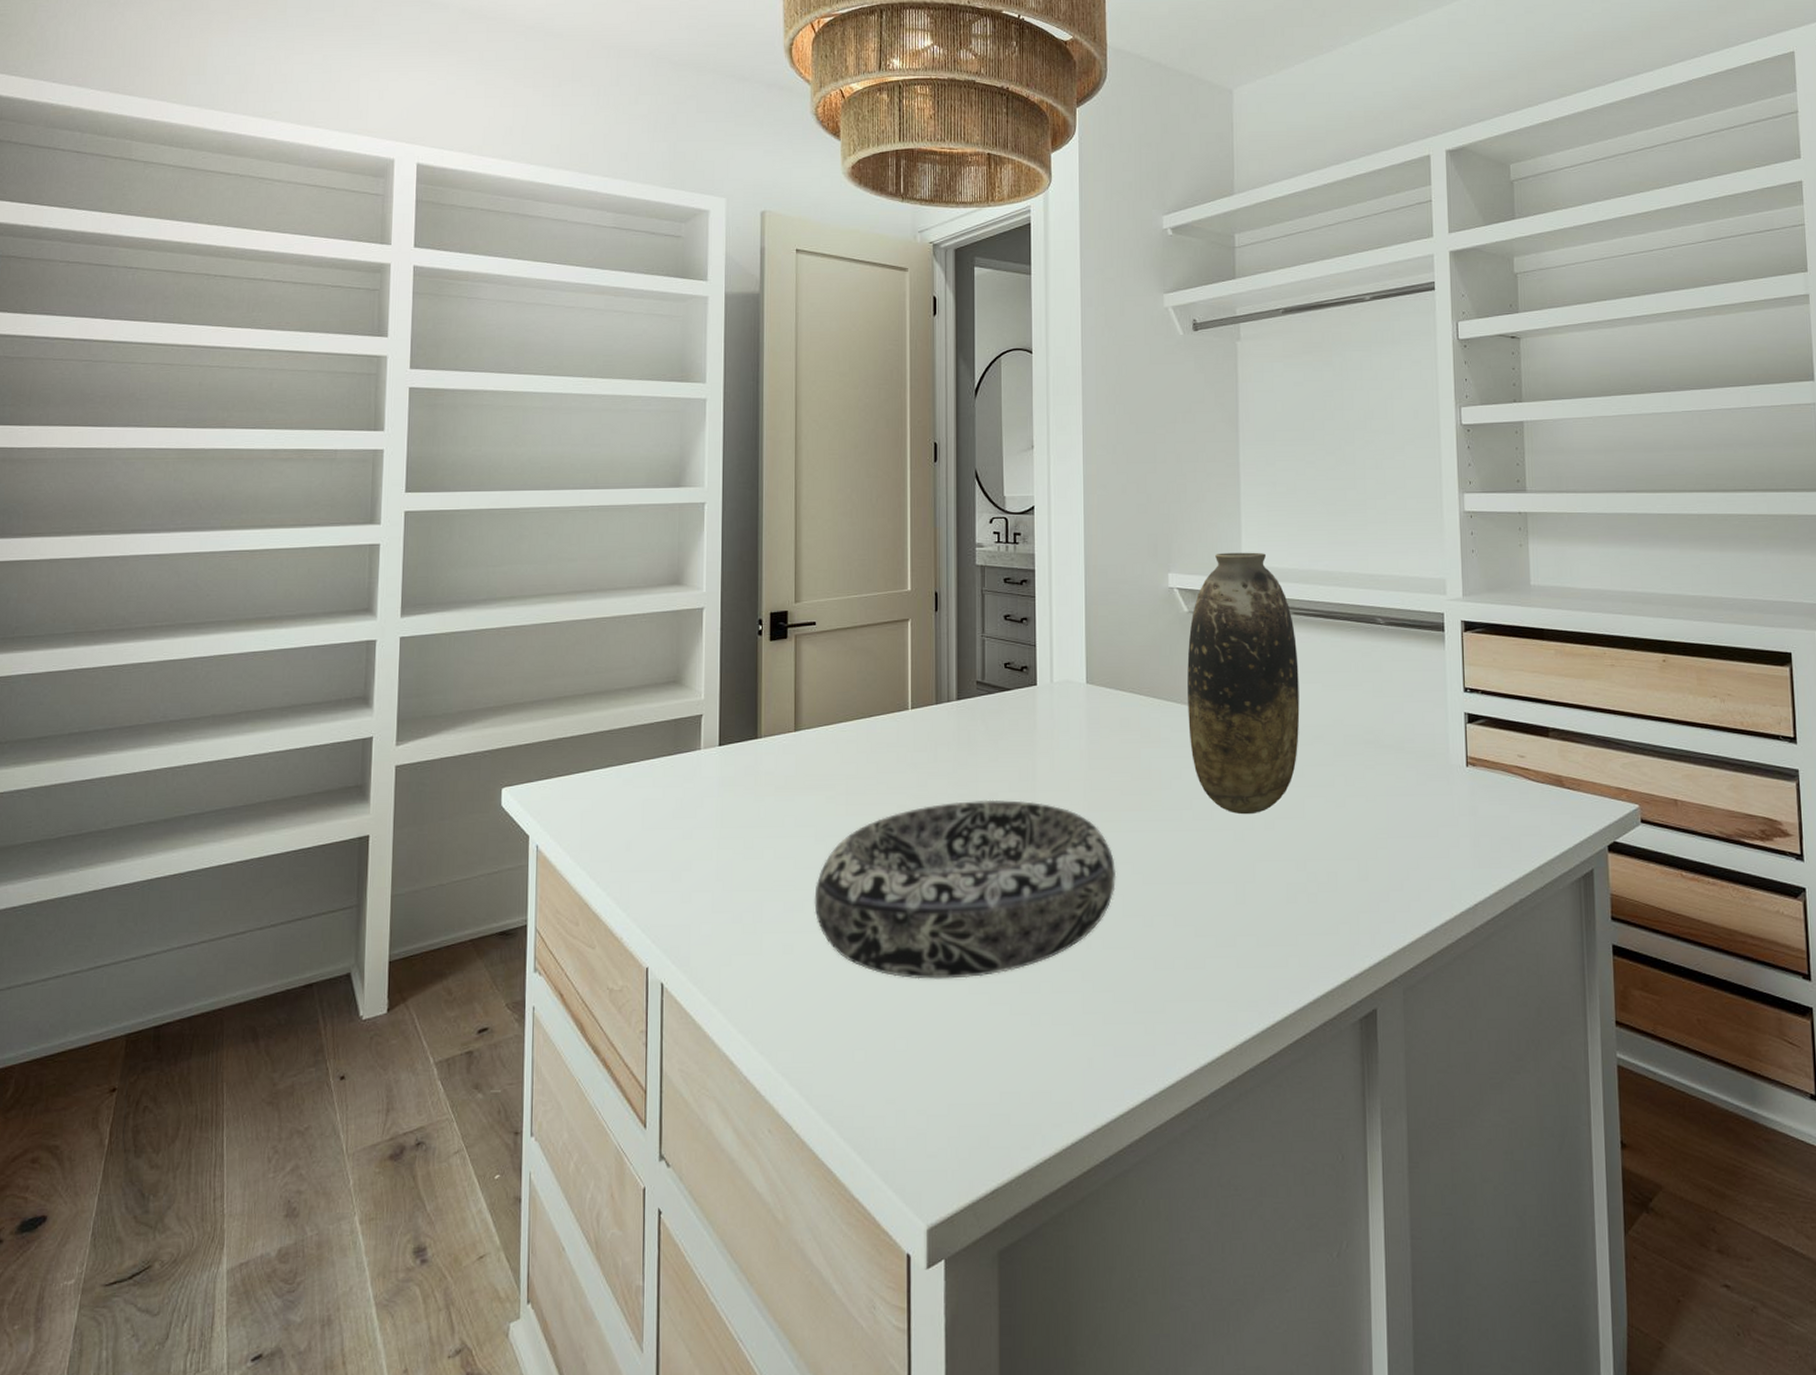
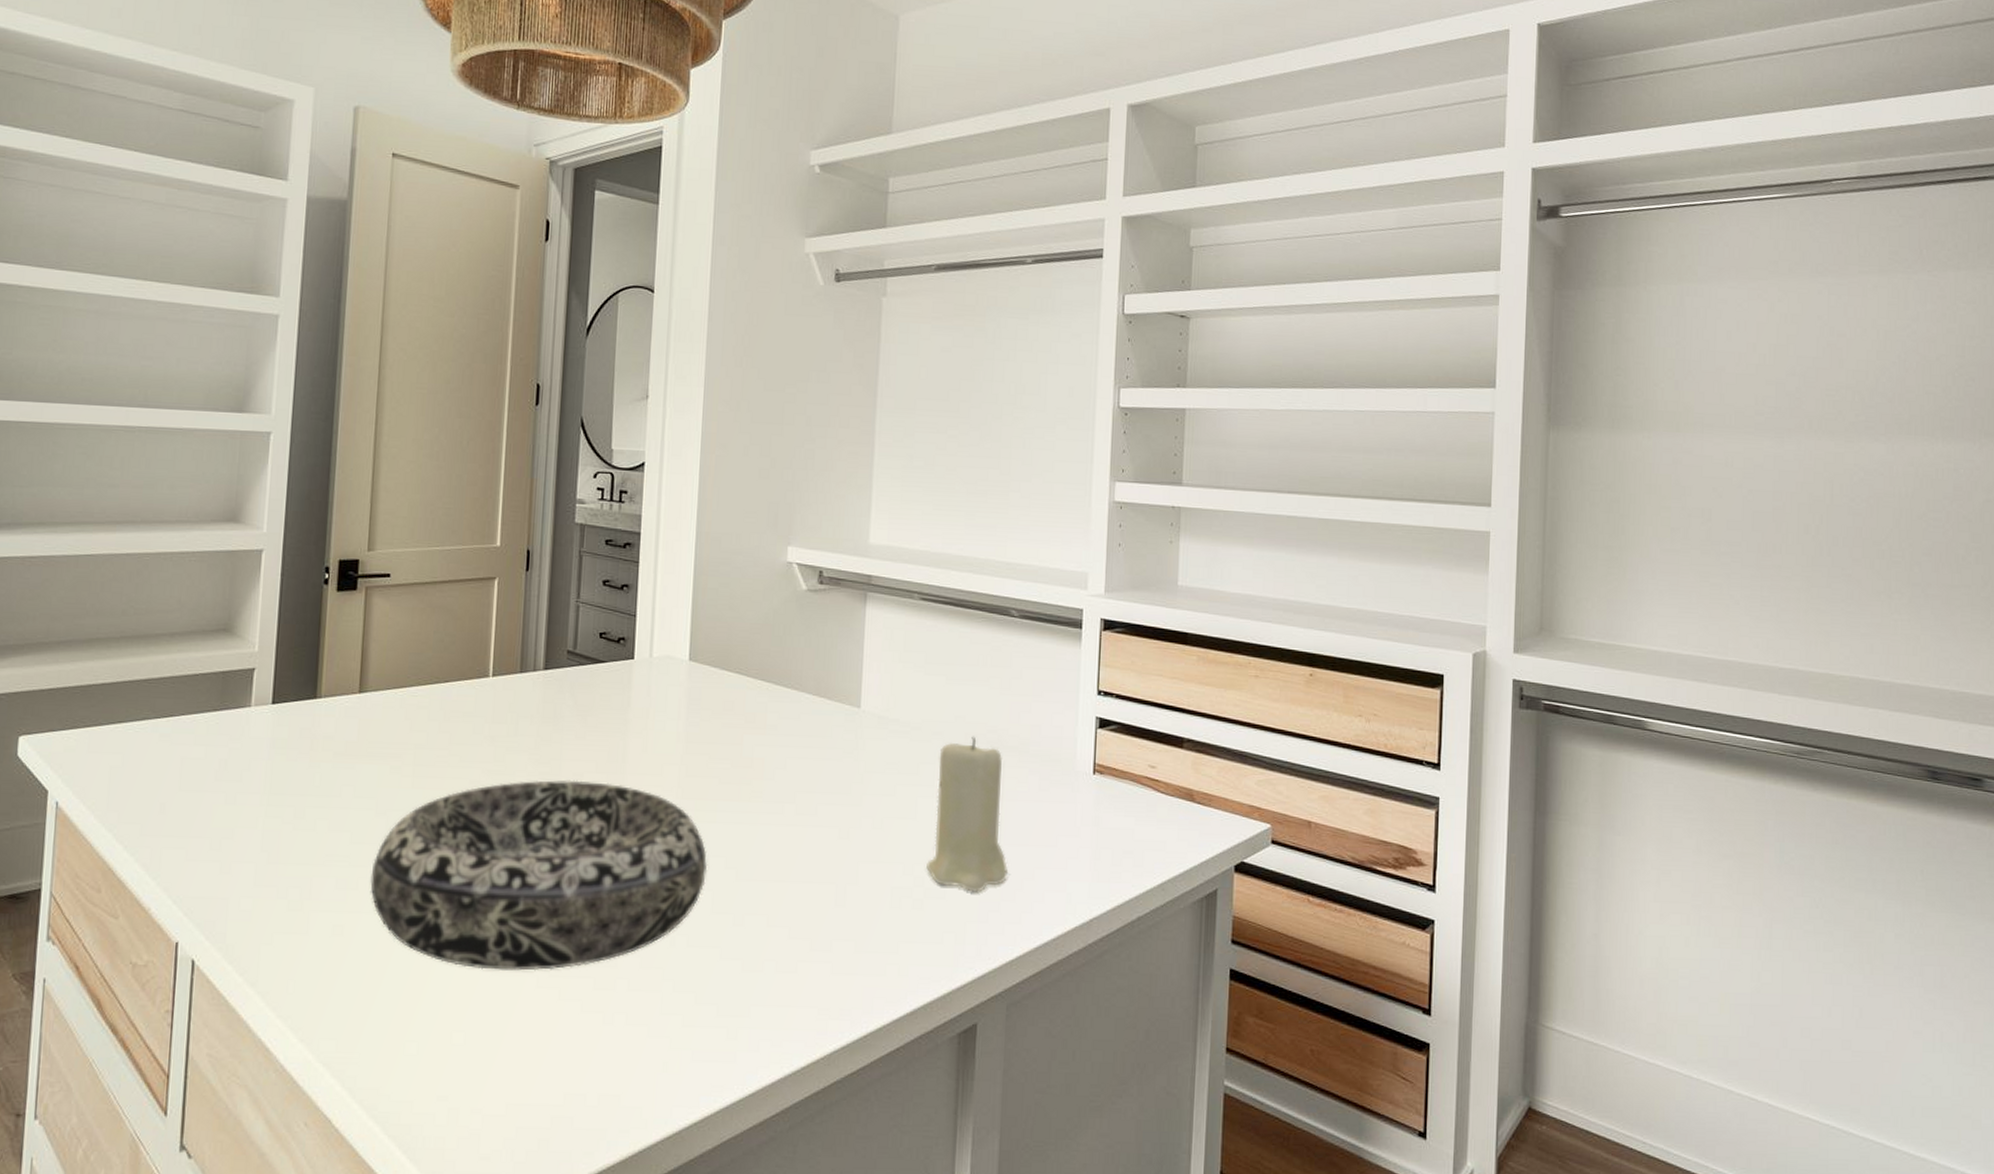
vase: present [1187,552,1300,815] -> none [798,528,923,812]
candle: none [1318,737,1395,884] -> present [926,736,1009,892]

